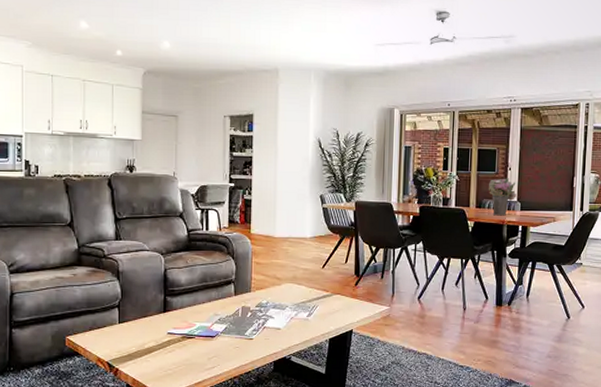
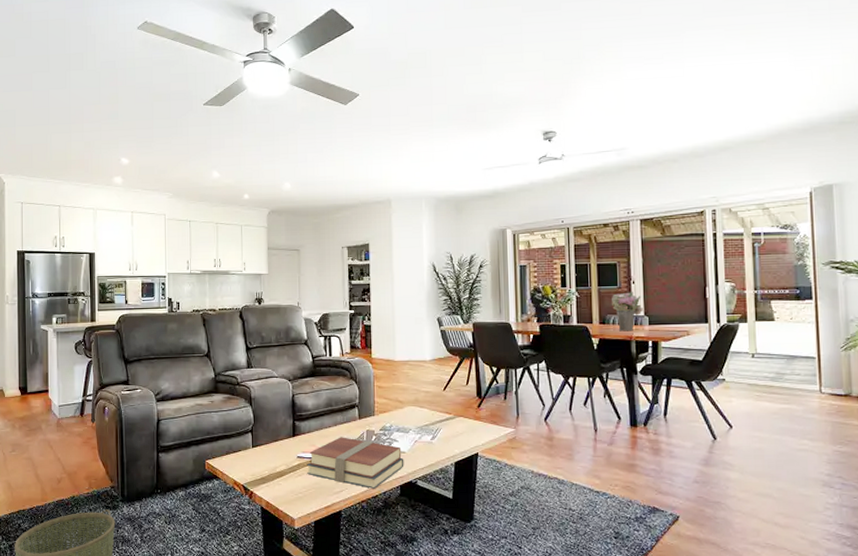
books: none [178,313,279,365] -> present [307,437,404,489]

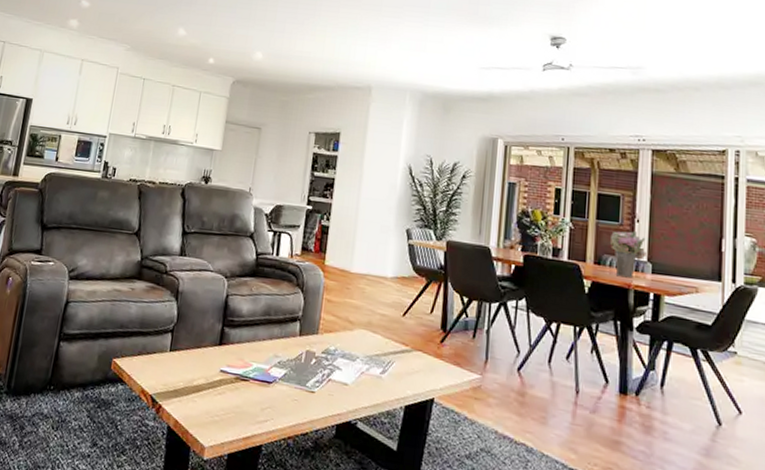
books: present [307,437,404,489] -> none [229,354,346,424]

